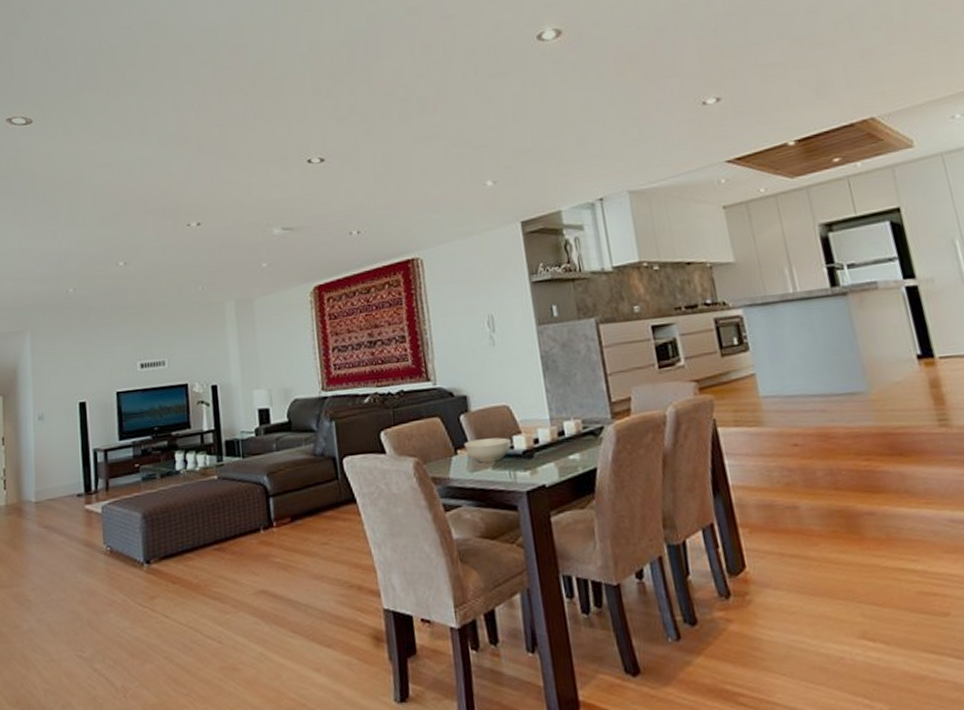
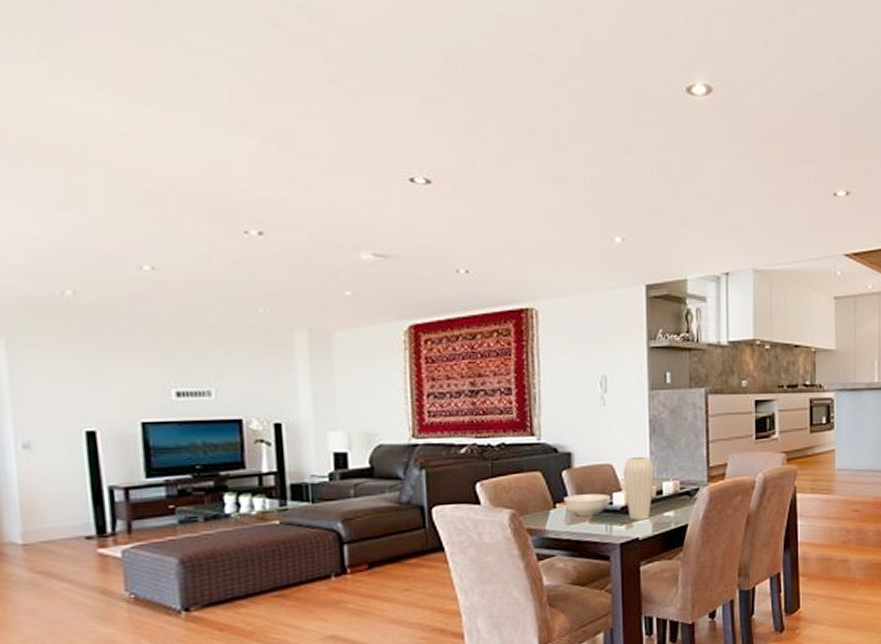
vase: none [520,395,555,465] -> present [622,457,655,520]

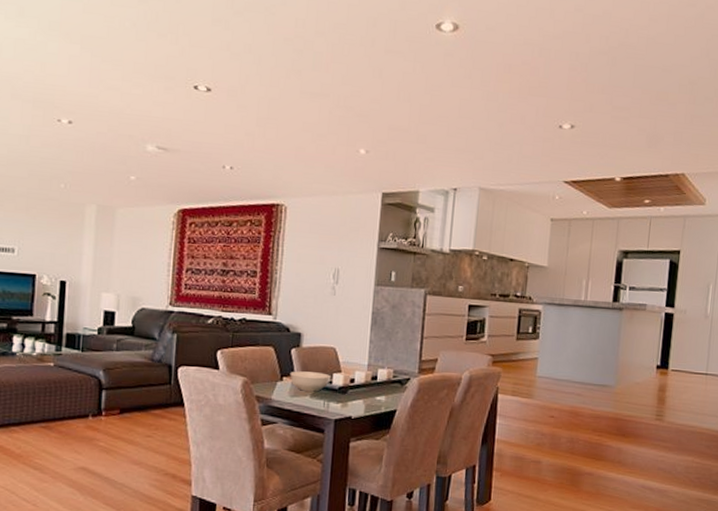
vase: present [622,457,655,520] -> none [344,344,372,401]

